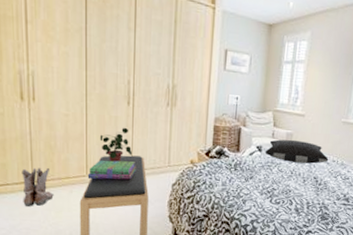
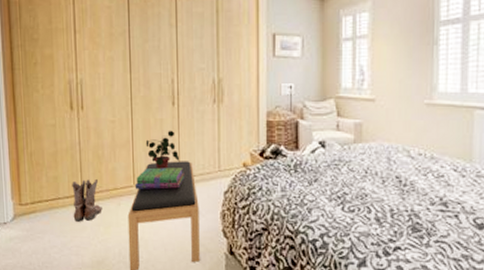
pillow: present [264,139,329,164] -> none [329,130,413,159]

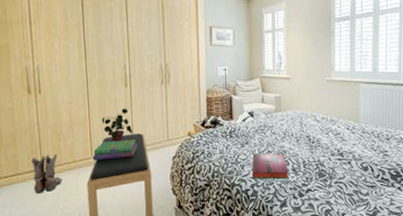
hardback book: none [322,194,371,231] -> present [252,153,289,179]

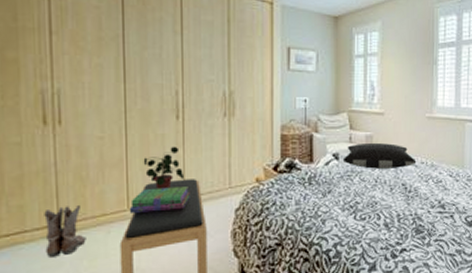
hardback book: present [252,153,289,179] -> none [336,205,380,237]
pillow: none [256,102,318,124] -> present [342,142,417,169]

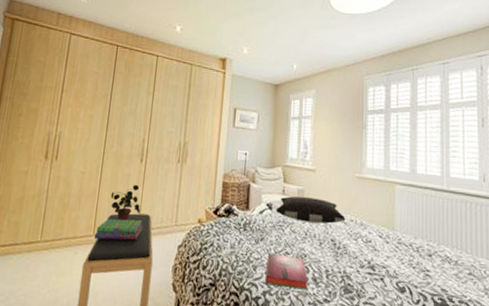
boots: present [44,206,86,257] -> none [27,226,59,269]
hardback book: none [336,205,380,237] -> present [265,253,309,290]

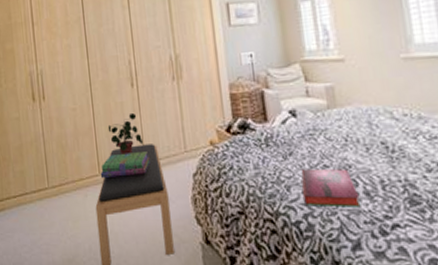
pillow: present [275,196,346,224] -> none [301,94,397,126]

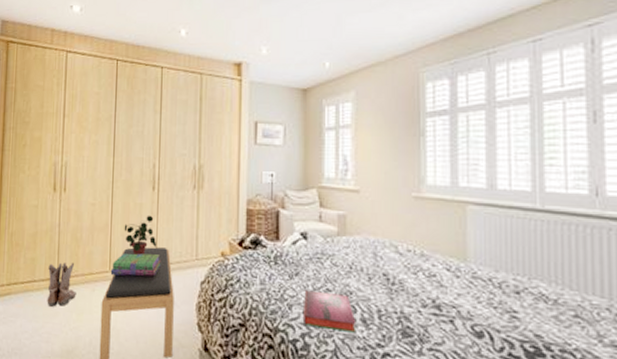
boots: none [38,171,70,217] -> present [47,262,77,307]

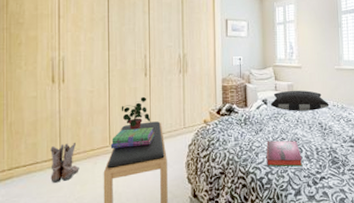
pillow: none [311,223,401,255] -> present [270,90,330,111]

